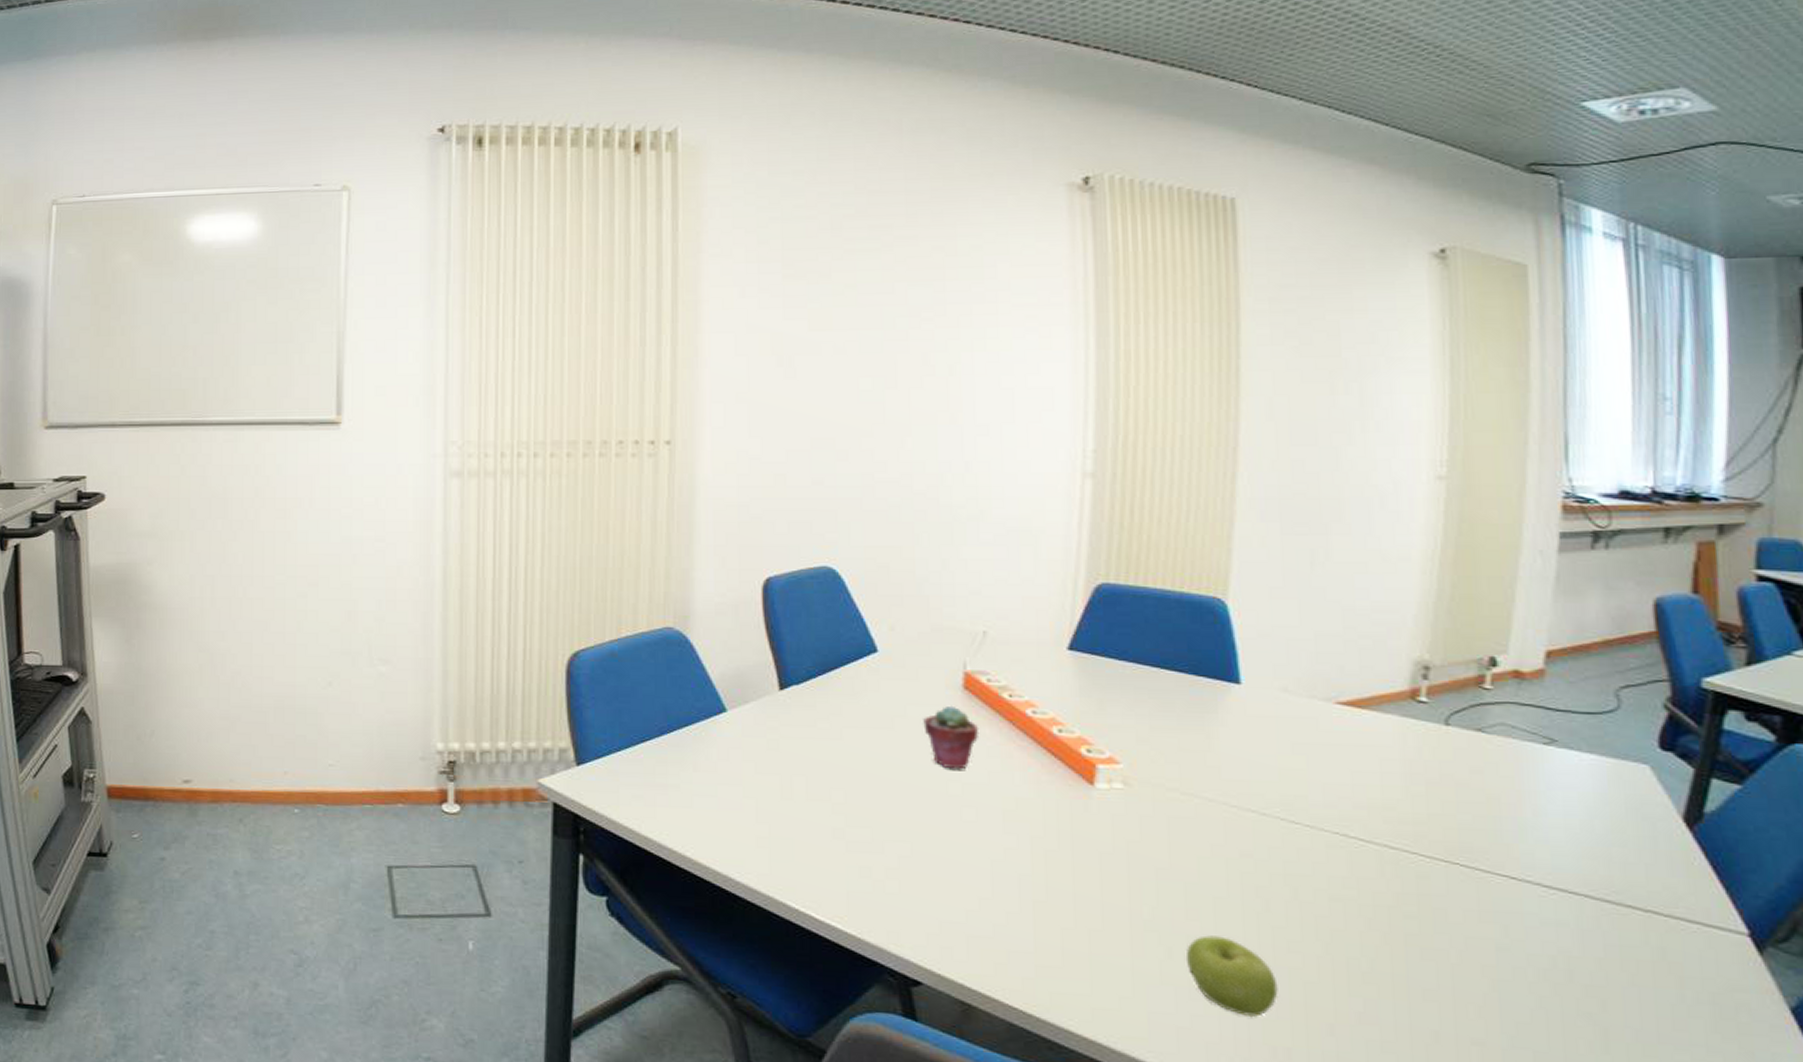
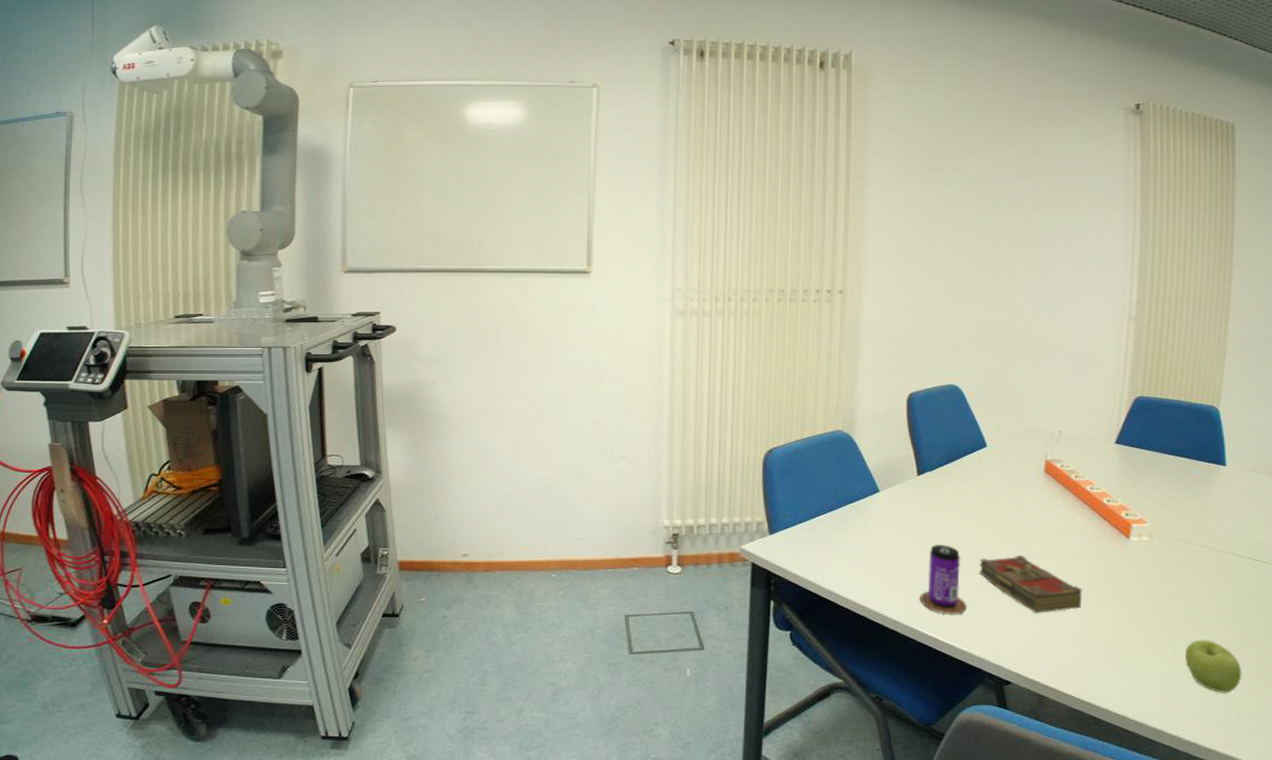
beverage can: none [786,786,854,884] -> present [920,545,967,614]
book: none [870,803,1025,887] -> present [979,555,1082,613]
potted succulent: present [923,705,980,770] -> none [1017,484,1055,530]

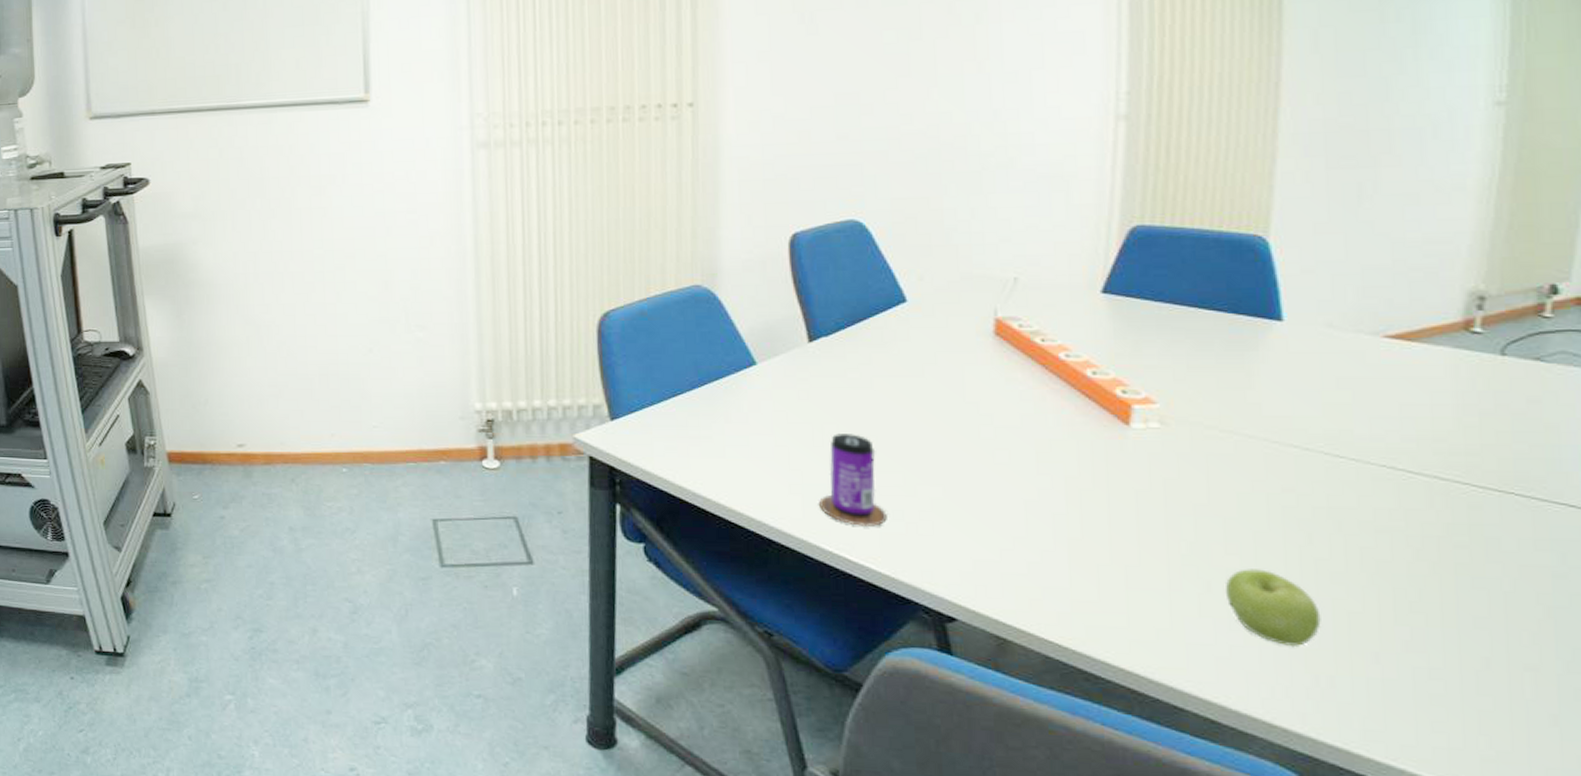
book: present [979,555,1082,613] -> none [902,447,1059,527]

